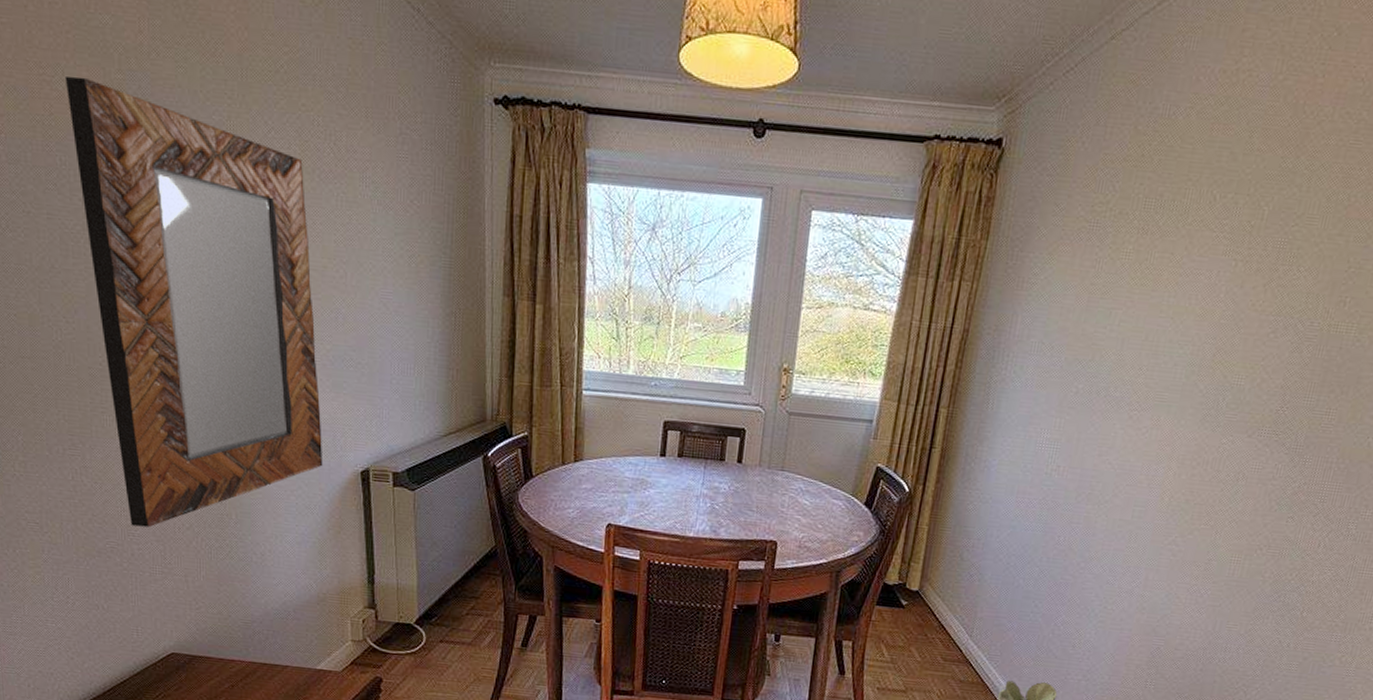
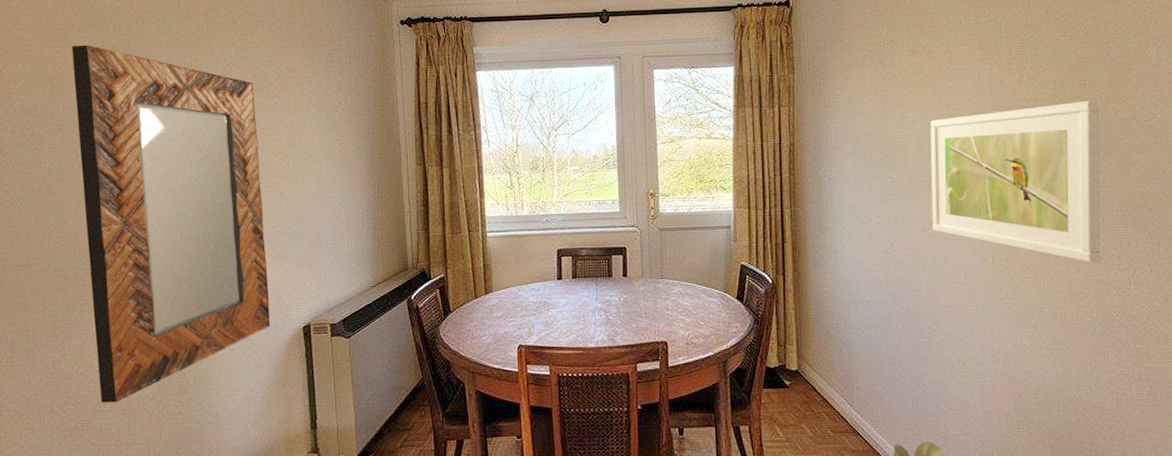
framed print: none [1109,322,1355,519] -> present [930,100,1101,263]

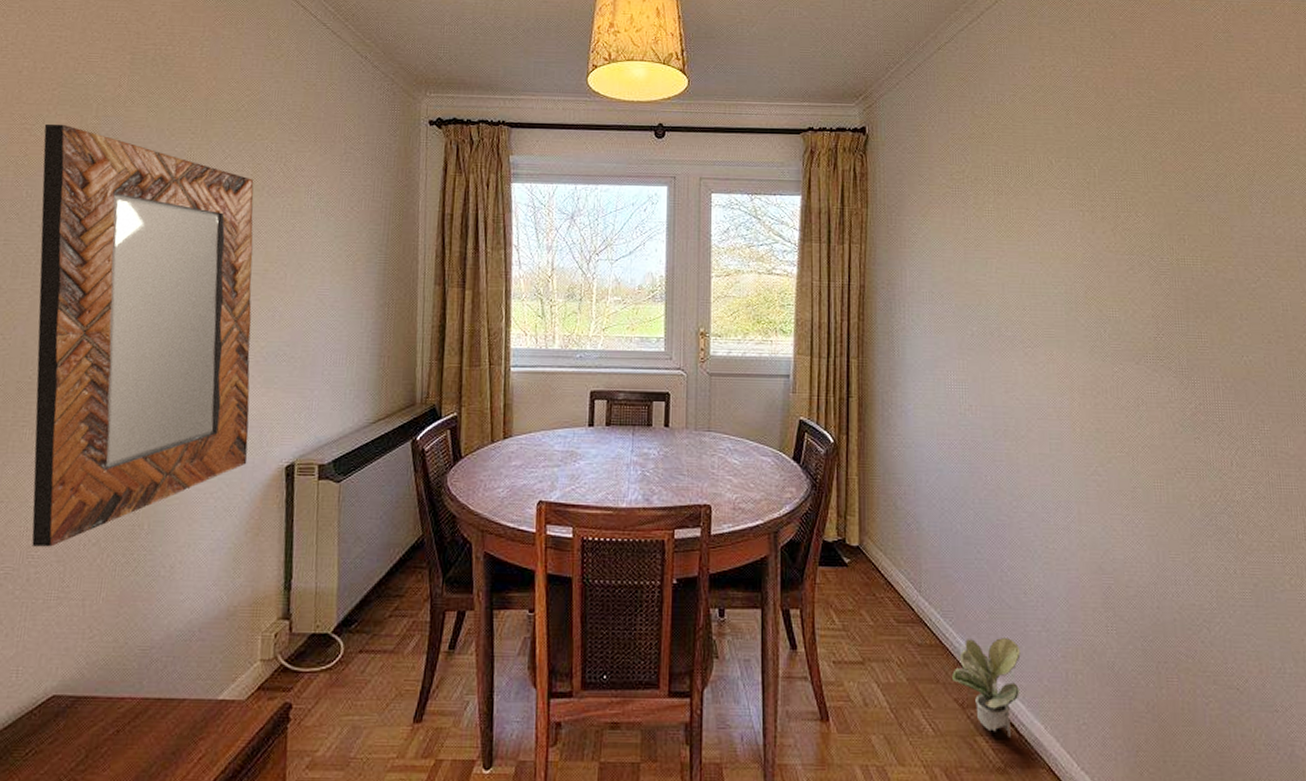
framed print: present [930,100,1101,263] -> none [1015,257,1200,439]

